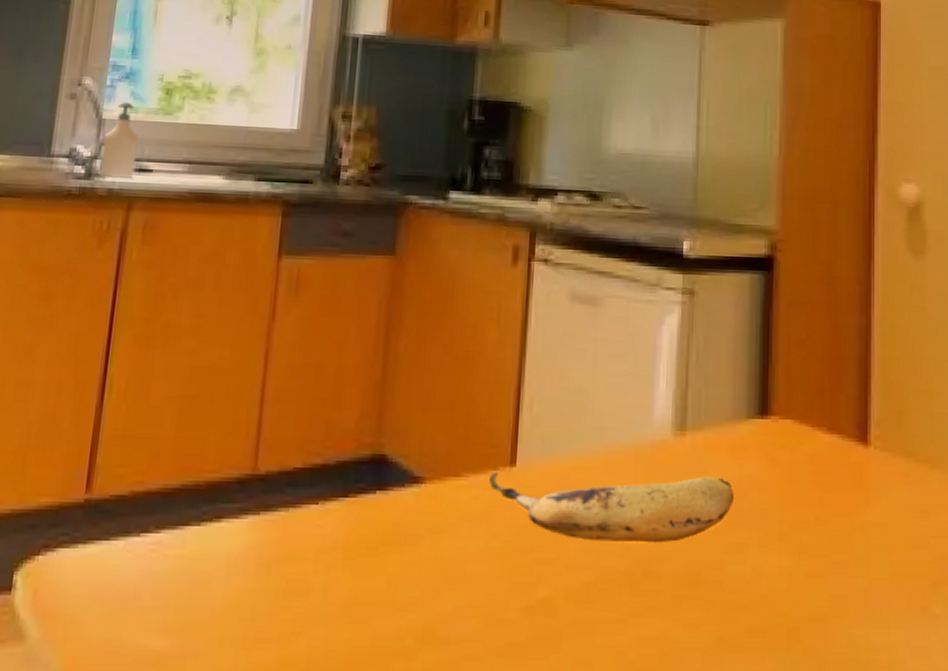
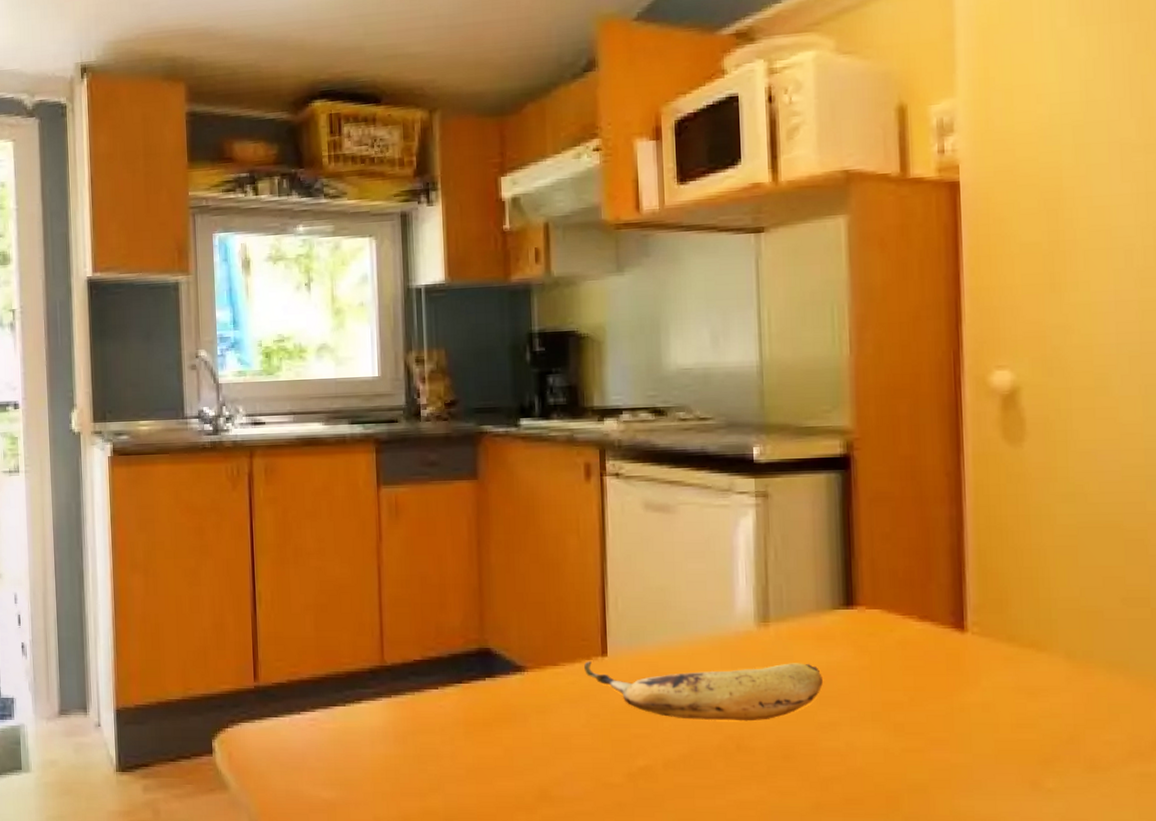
soap bottle: present [99,102,139,178] -> none [223,367,251,432]

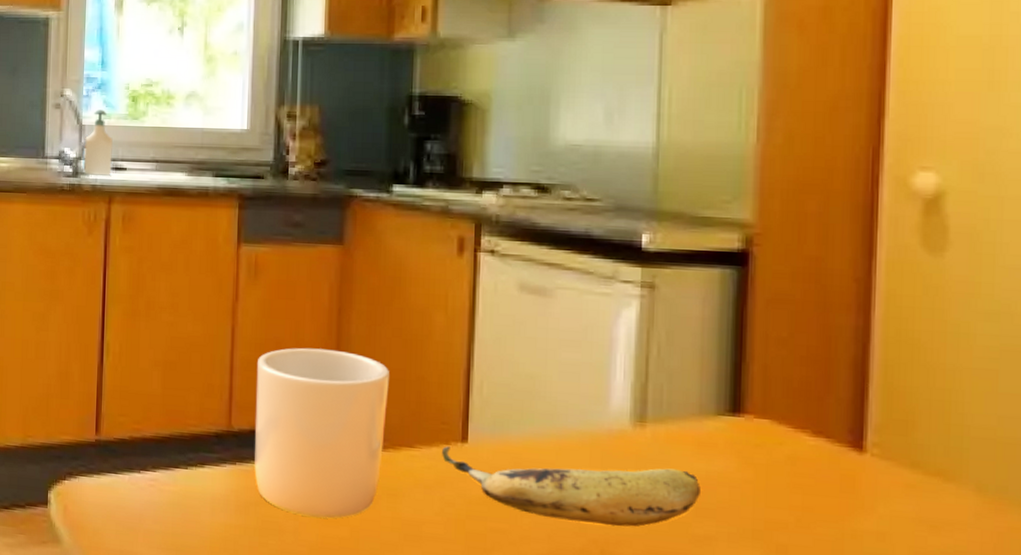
soap bottle: none [223,367,251,432] -> present [84,109,113,176]
mug: none [404,580,531,740] -> present [254,347,389,519]

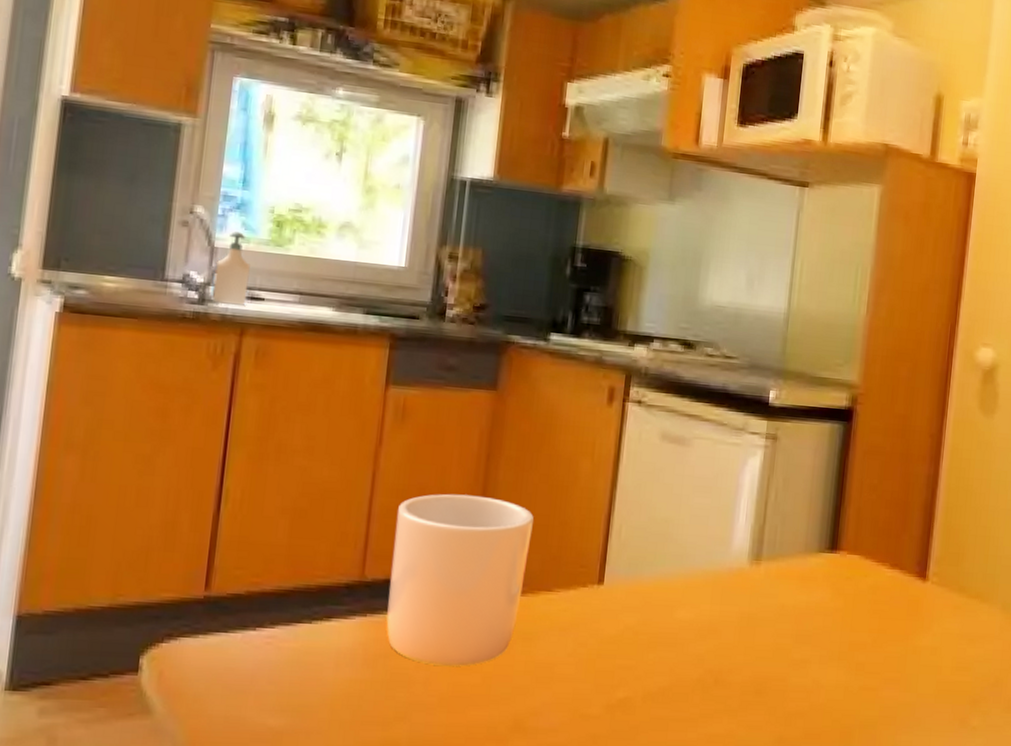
fruit: present [442,446,700,527] -> none [578,589,801,656]

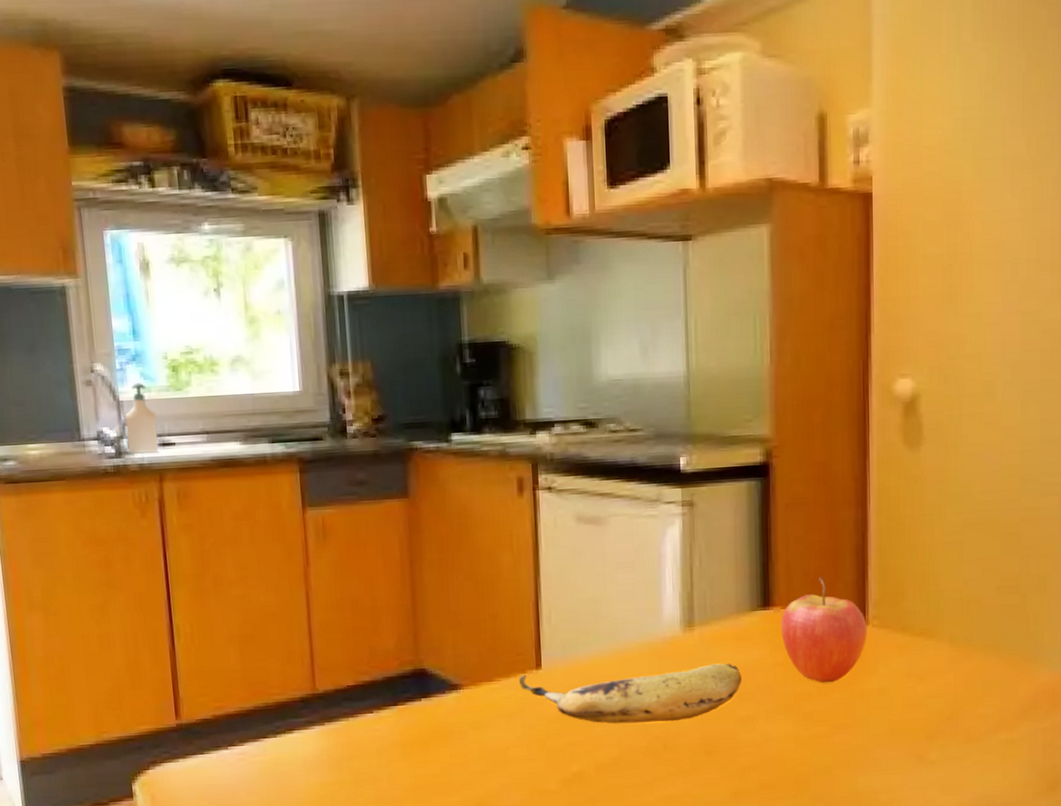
mug: present [386,493,534,666] -> none [334,600,466,762]
fruit: none [578,589,801,656] -> present [519,663,742,724]
fruit: none [844,527,927,635] -> present [781,577,867,683]

